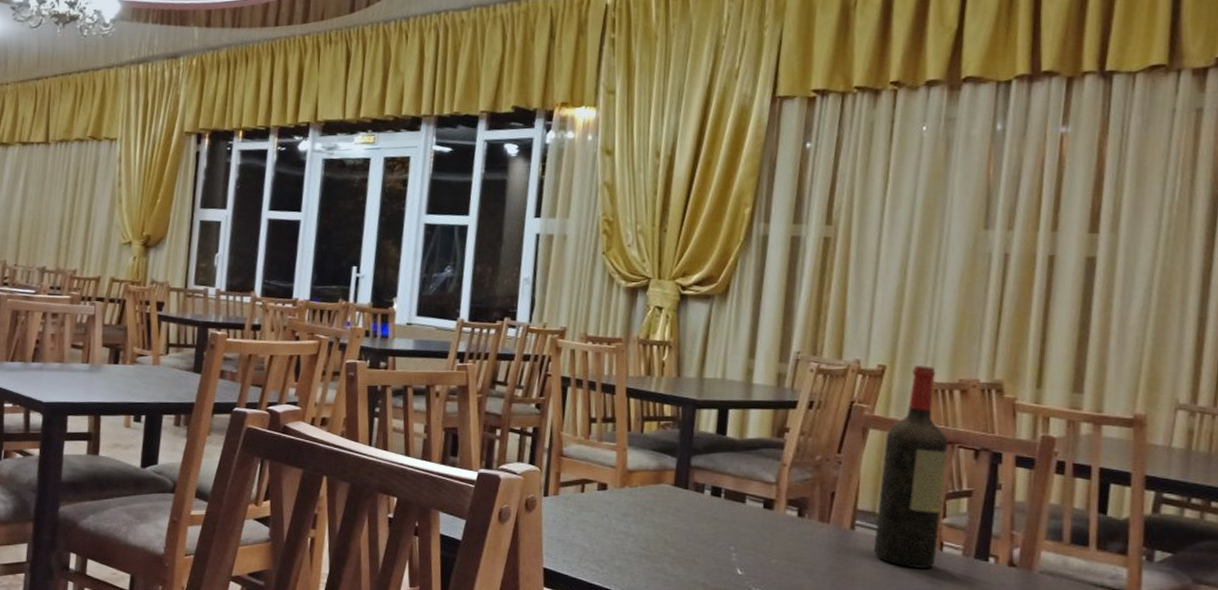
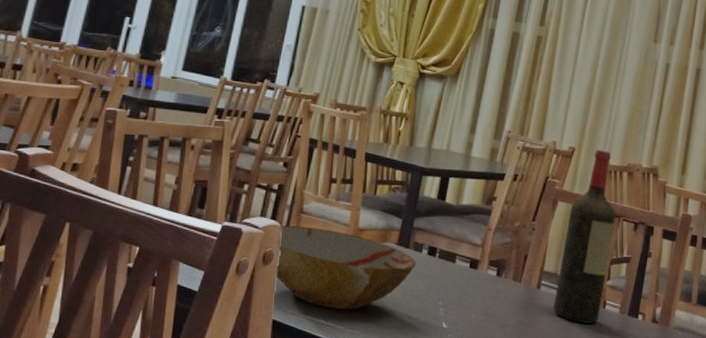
bowl: none [542,470,699,557] -> present [277,226,417,310]

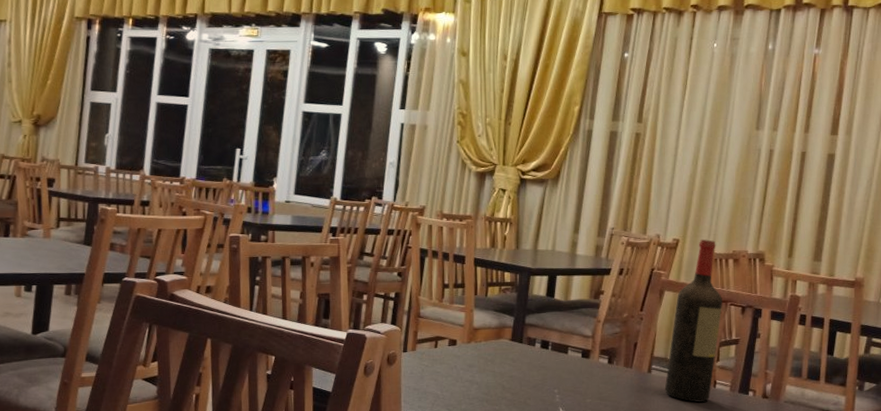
bowl: present [277,226,417,310] -> none [401,329,531,402]

